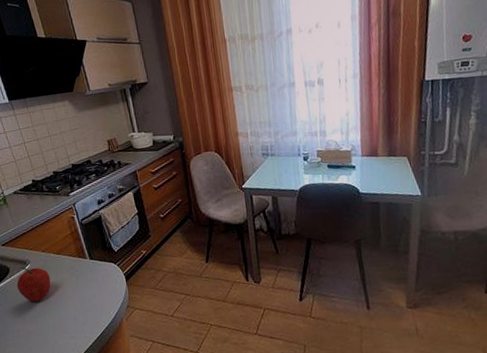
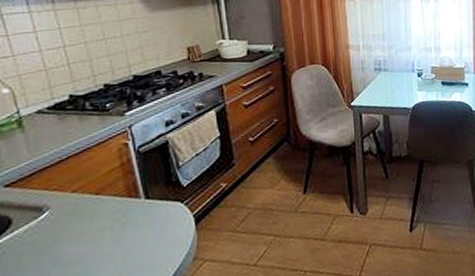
fruit: present [16,267,51,302] -> none [21,215,80,266]

